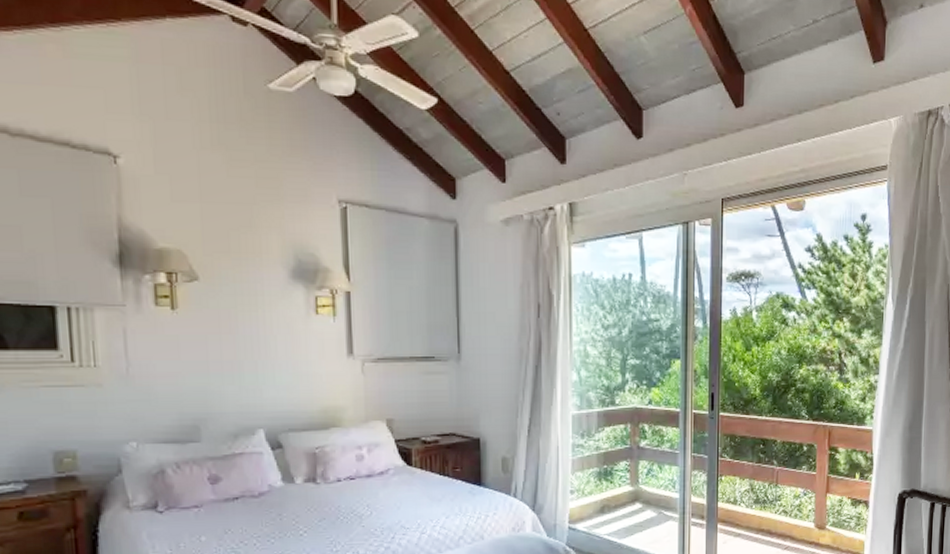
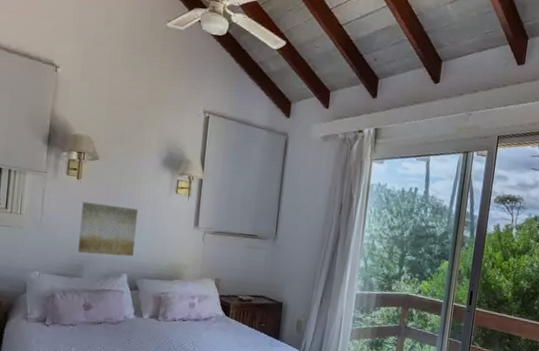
wall art: none [185,339,268,410] -> present [78,201,139,257]

